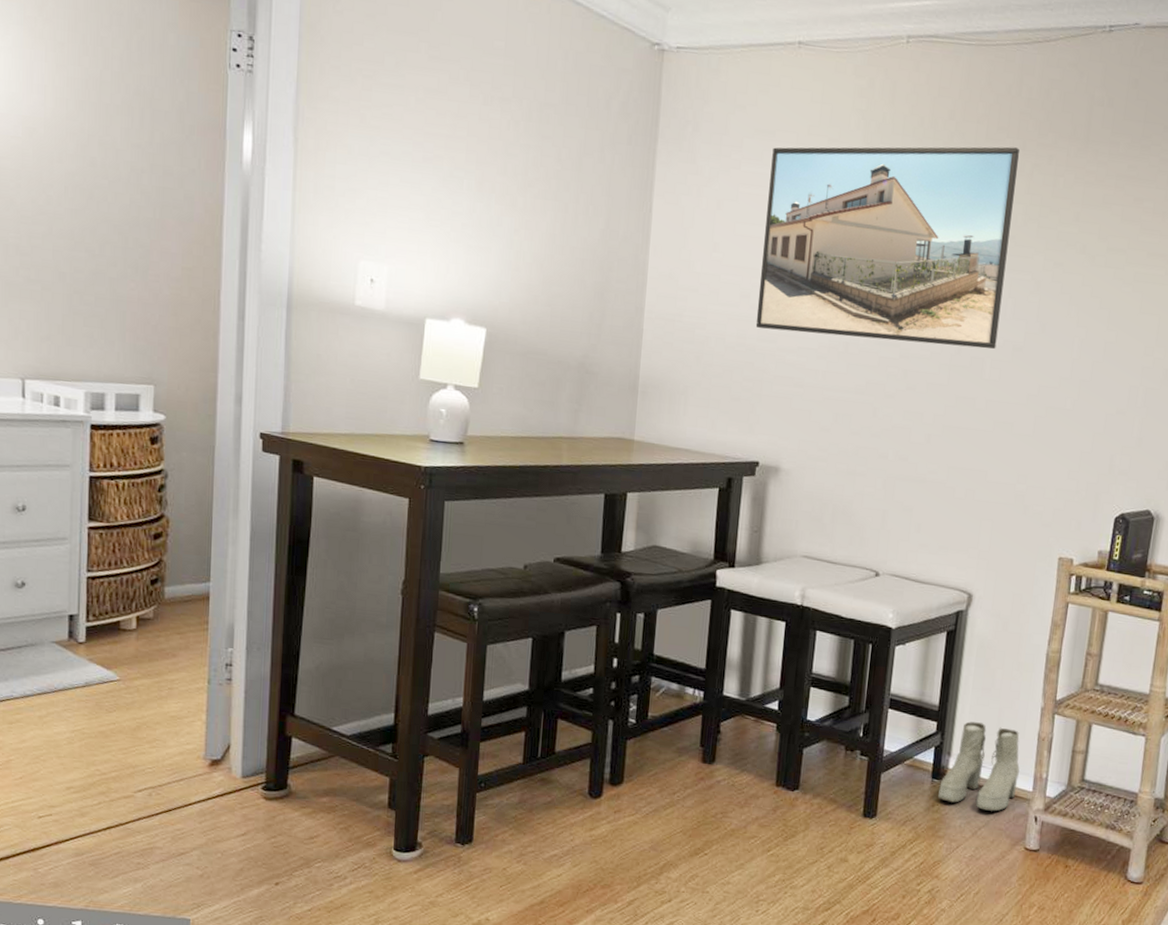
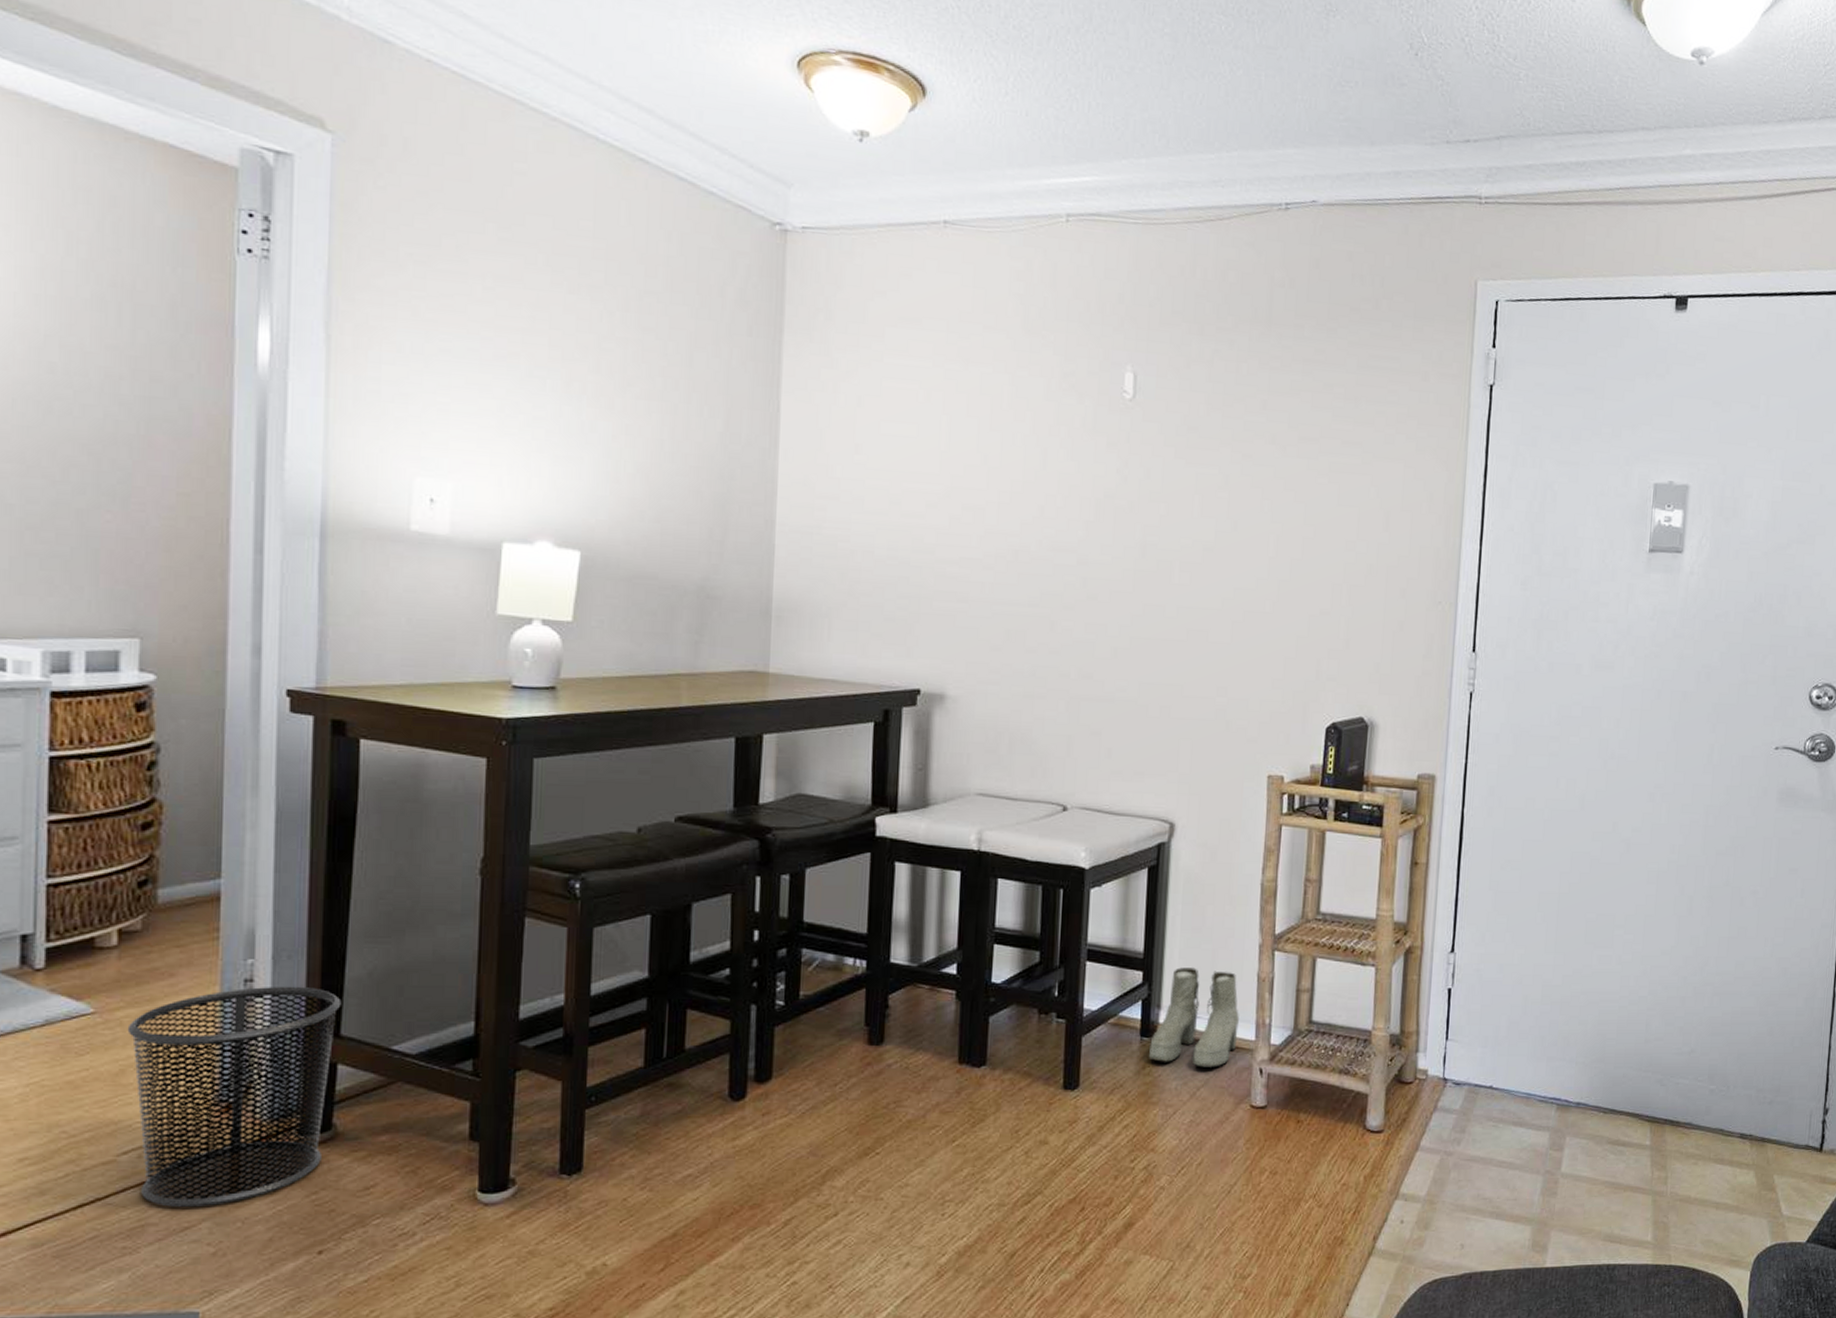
waste bin: none [142,670,296,839] -> present [127,986,341,1208]
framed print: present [755,146,1019,349] -> none [909,331,1197,551]

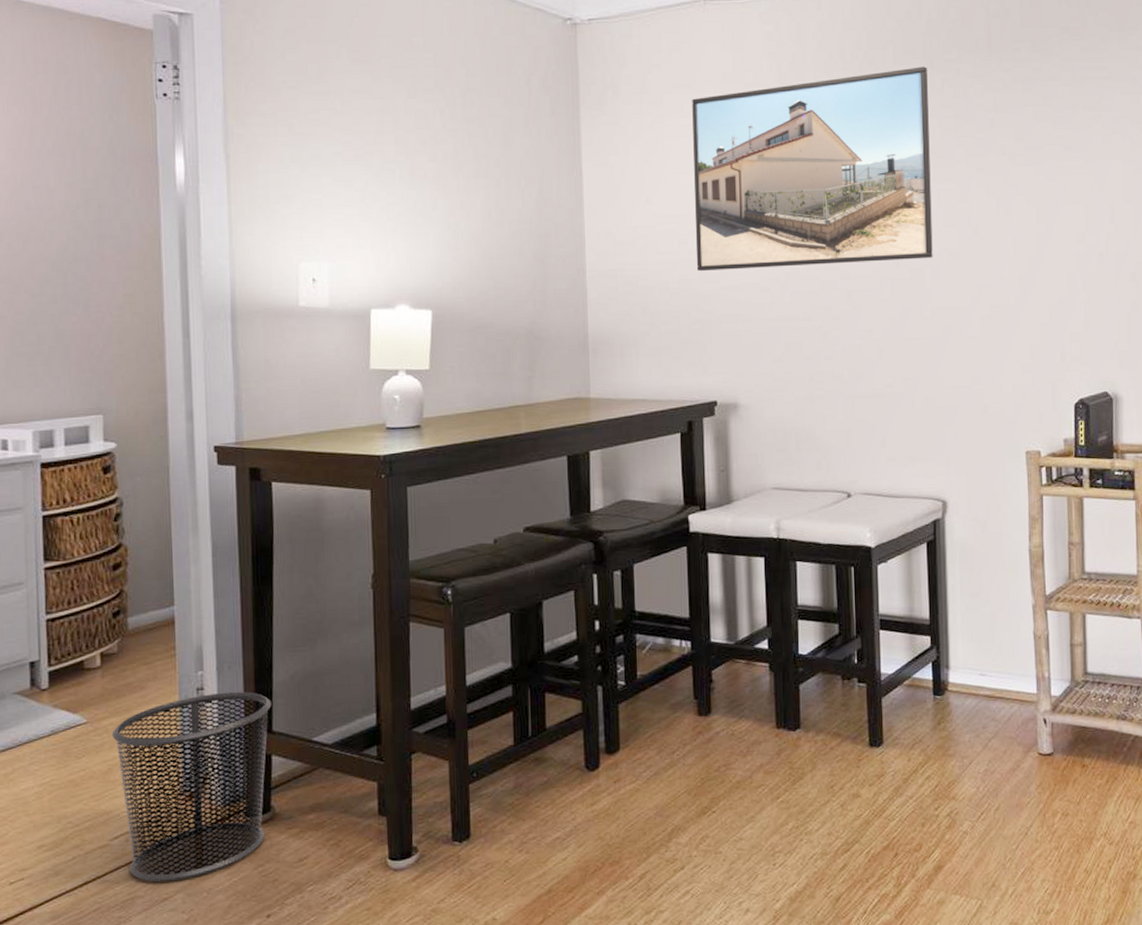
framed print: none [909,331,1197,551] -> present [692,67,933,272]
boots: present [1148,967,1239,1067] -> none [942,630,1021,721]

